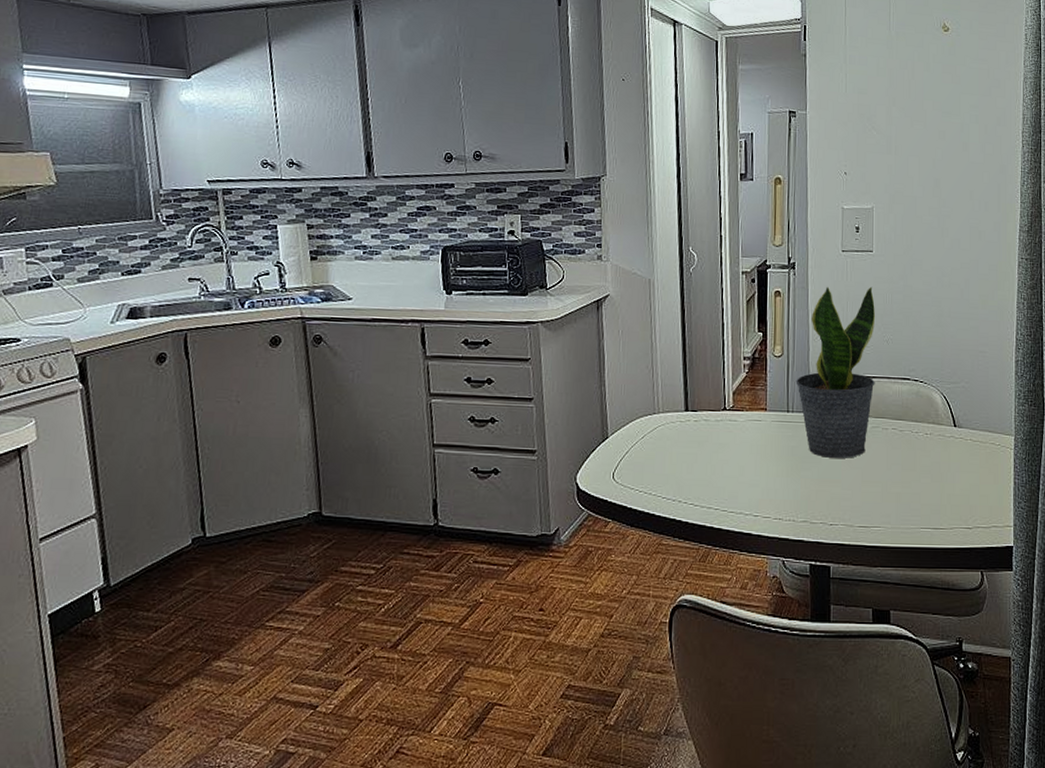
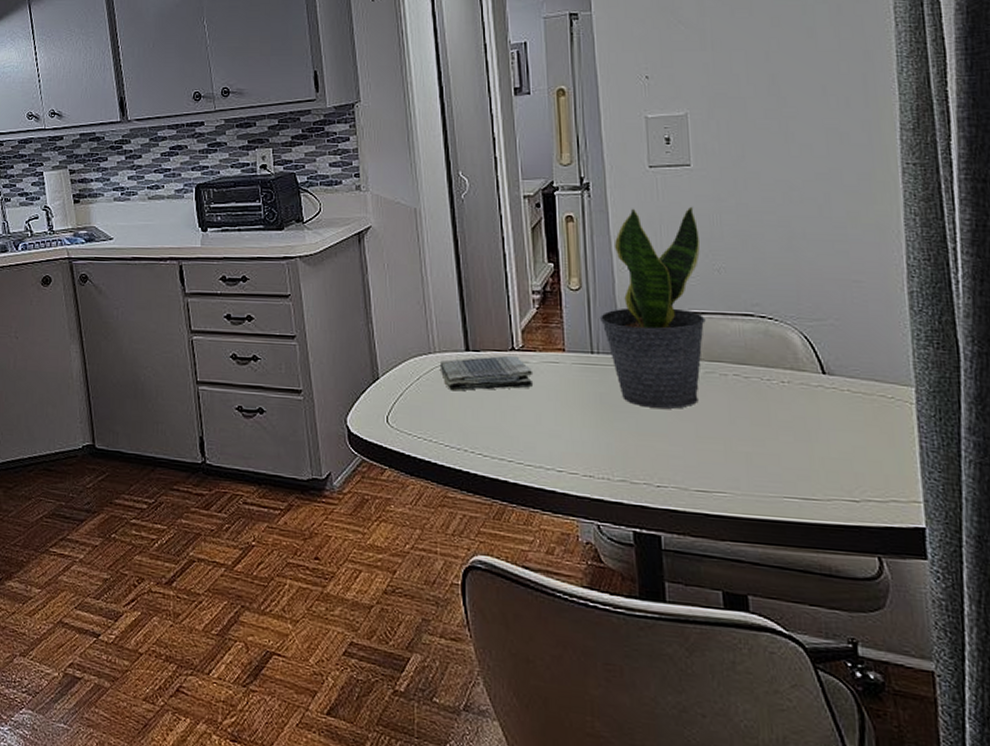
dish towel: none [662,414,740,448] -> present [439,355,534,391]

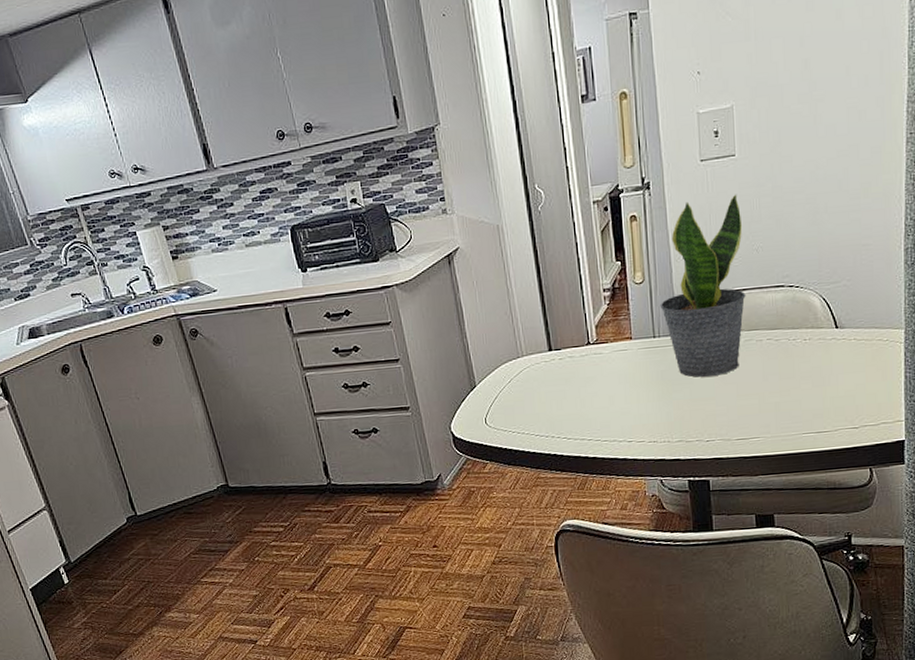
dish towel: present [439,355,534,391] -> none [527,349,607,388]

